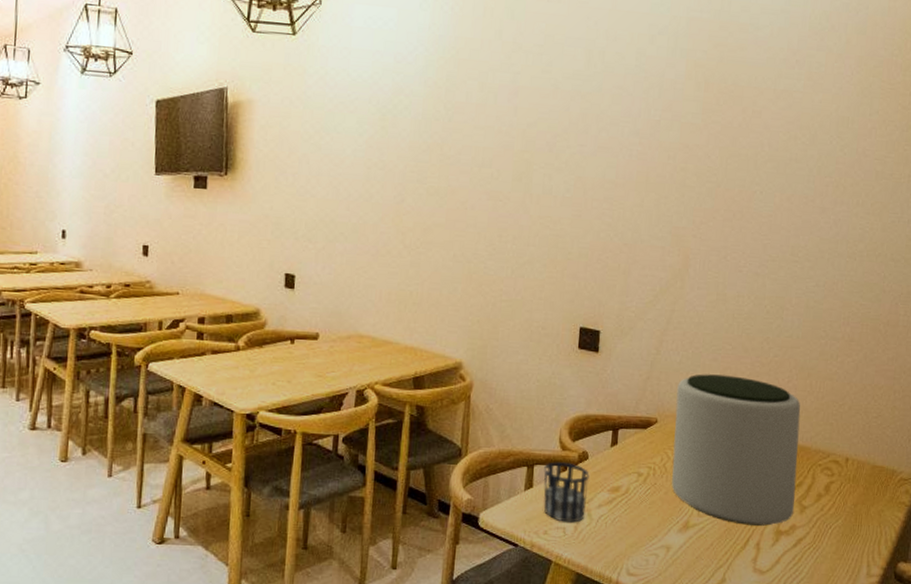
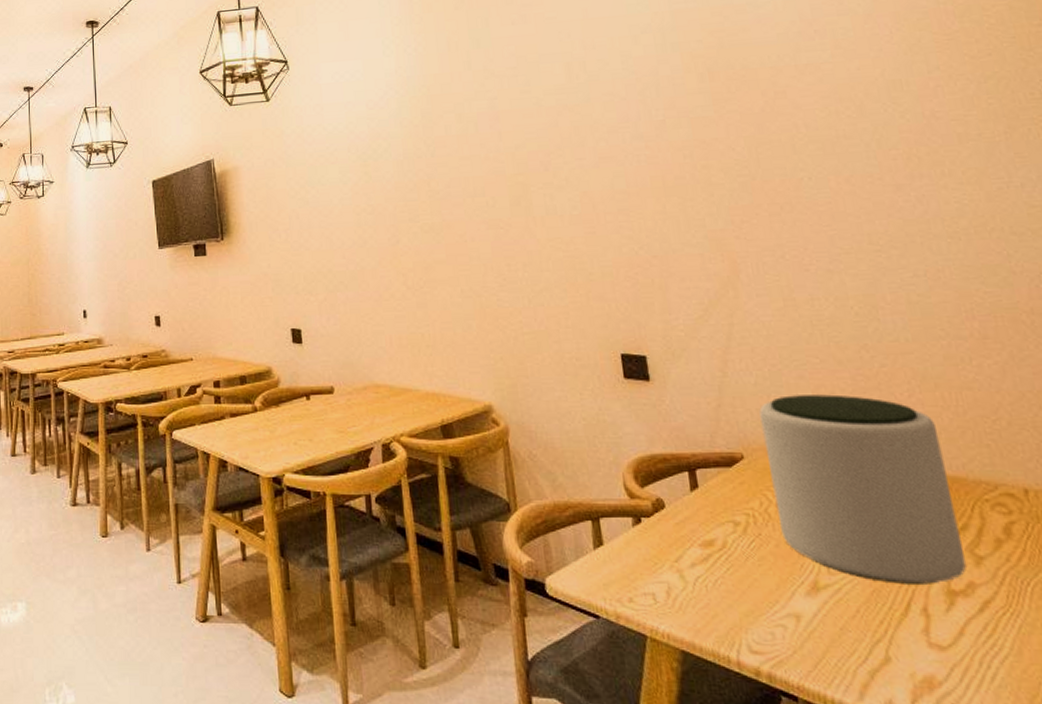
cup: present [544,462,590,523] -> none [612,513,677,587]

